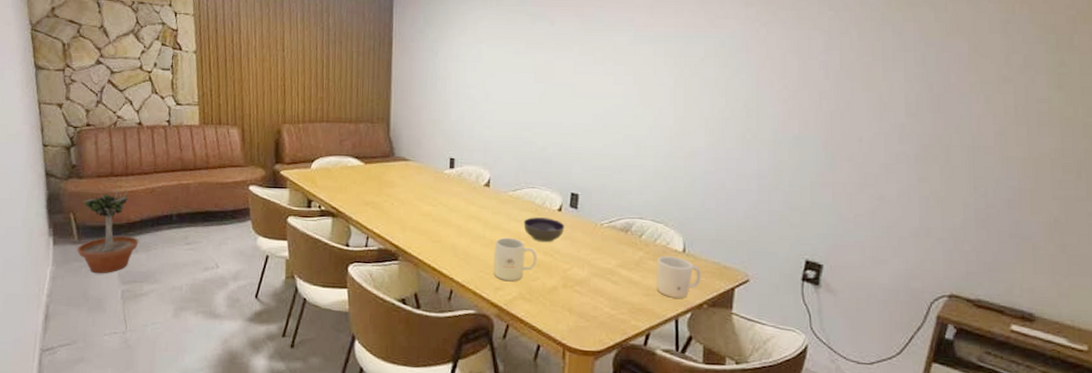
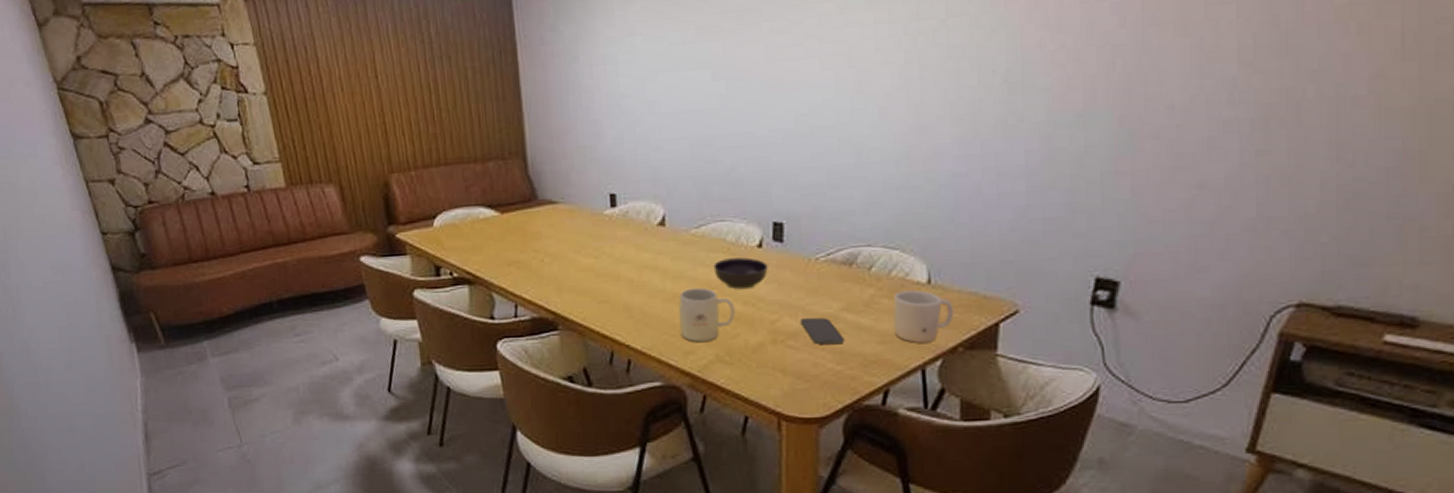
potted tree: present [76,185,139,273] -> none [162,271,238,380]
smartphone: none [586,270,619,292] -> present [800,318,845,344]

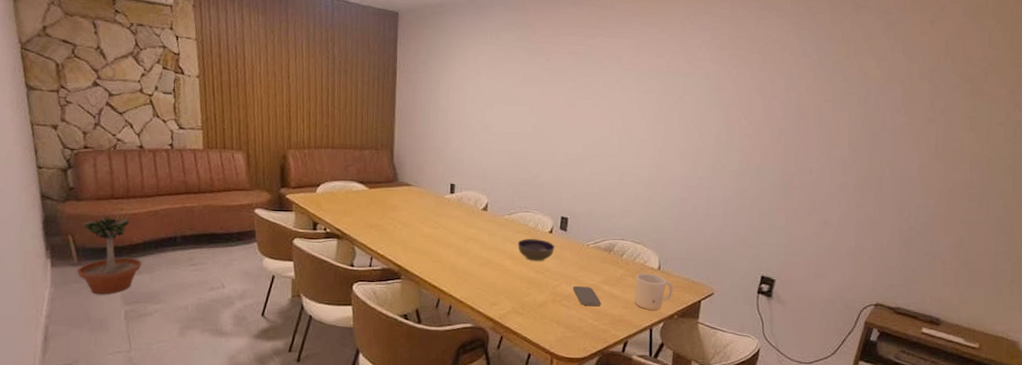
potted tree: none [162,271,238,380] -> present [76,207,142,294]
mug: present [678,287,736,343] -> none [489,257,530,298]

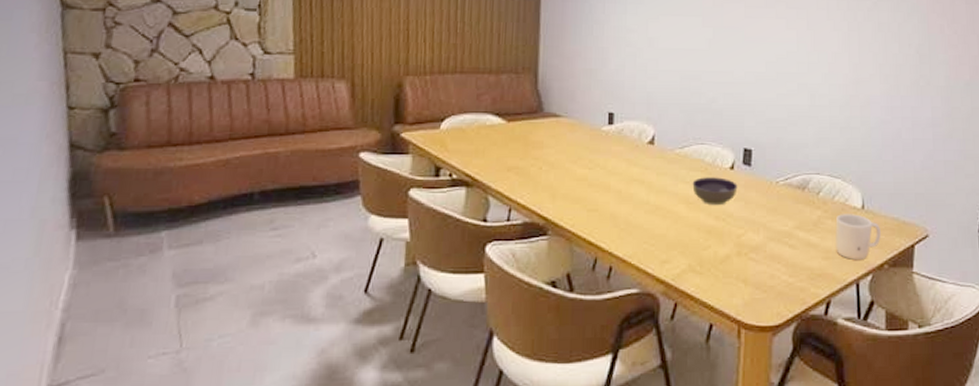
potted tree: present [76,207,142,294] -> none [111,156,205,274]
smartphone: present [573,286,602,306] -> none [761,234,797,258]

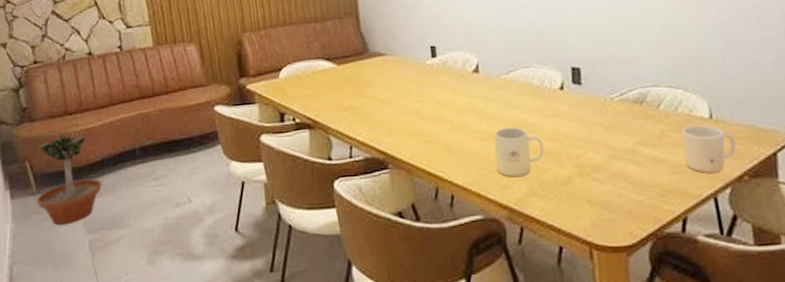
potted tree: none [111,156,205,274] -> present [36,122,102,225]
mug: none [659,202,709,253] -> present [494,126,545,178]
bowl: present [692,177,738,206] -> none [522,99,571,128]

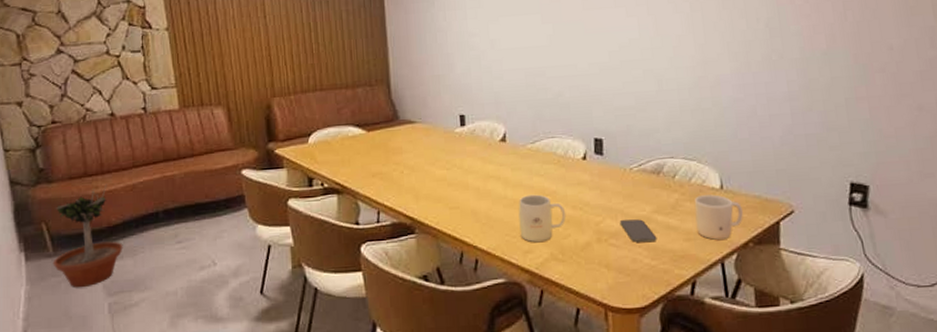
smartphone: none [601,152,643,176] -> present [619,219,657,242]

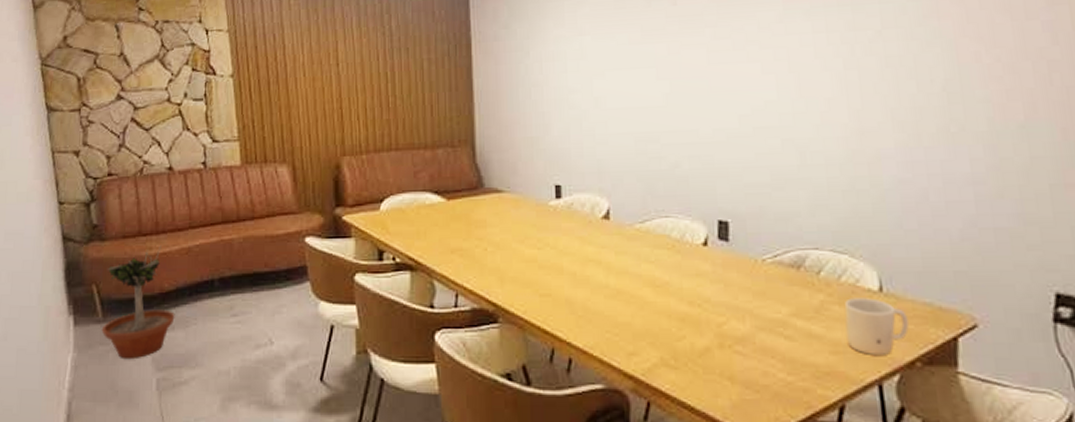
mug: present [518,194,567,243] -> none [622,284,681,344]
smartphone: present [619,219,657,242] -> none [747,323,796,351]

